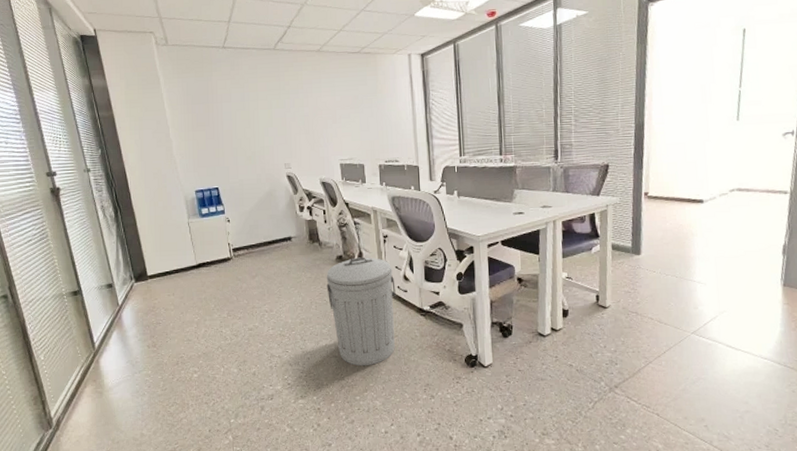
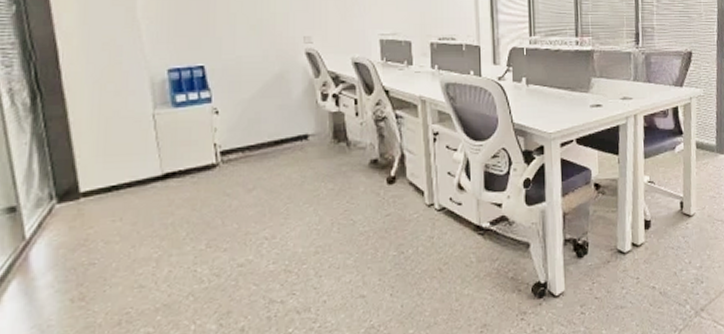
trash can: present [326,257,396,366] -> none [354,160,447,307]

